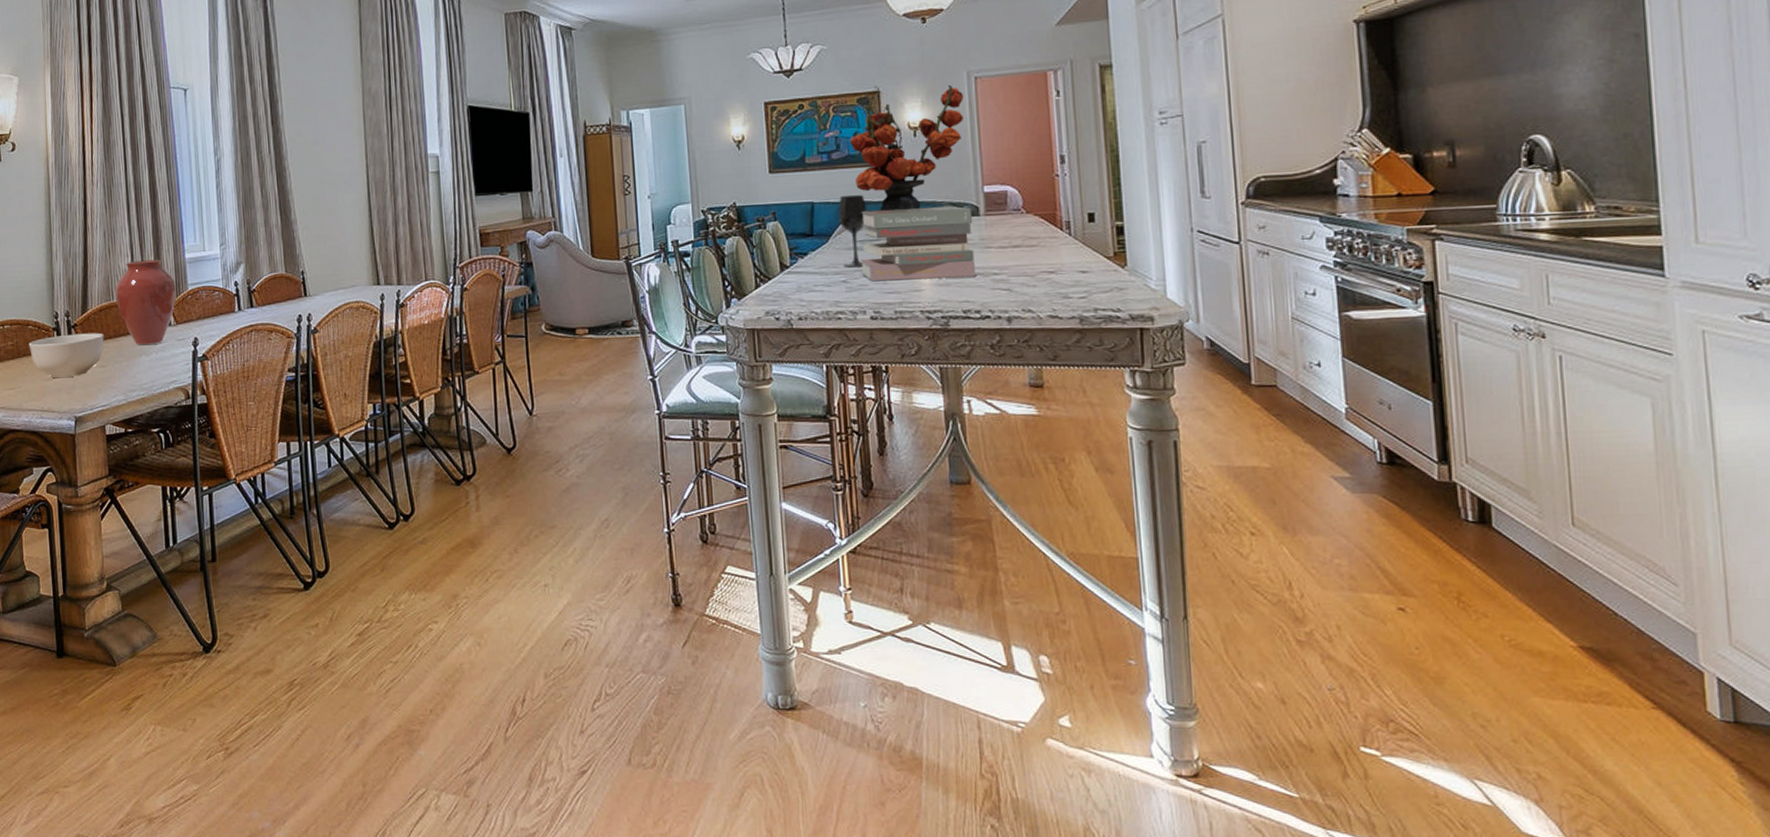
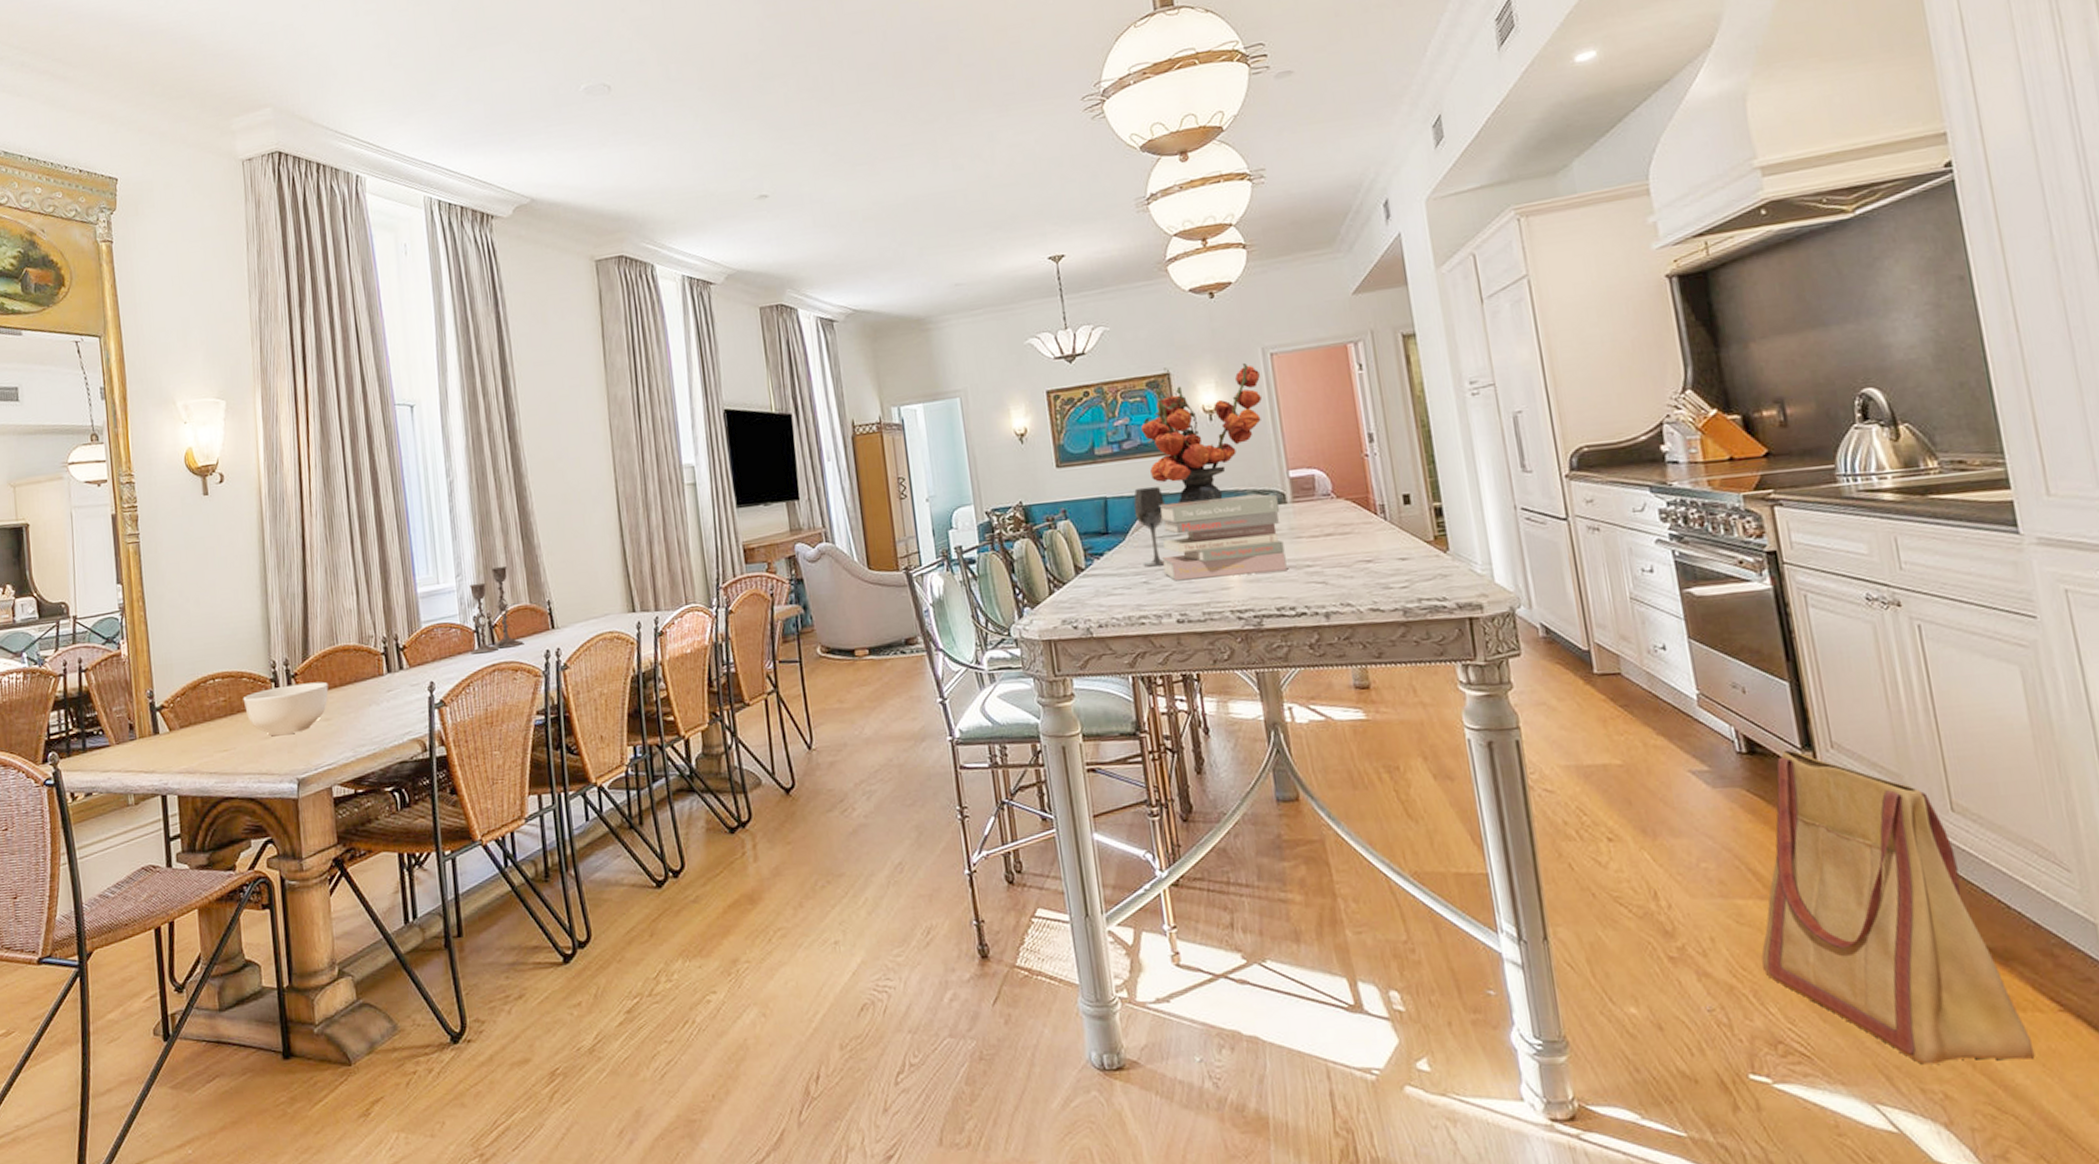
vase: present [115,259,177,346] -> none [339,596,409,694]
candlestick: none [231,237,279,315] -> present [470,565,524,655]
shopping bag: none [1381,462,1625,749] -> present [1761,750,2035,1065]

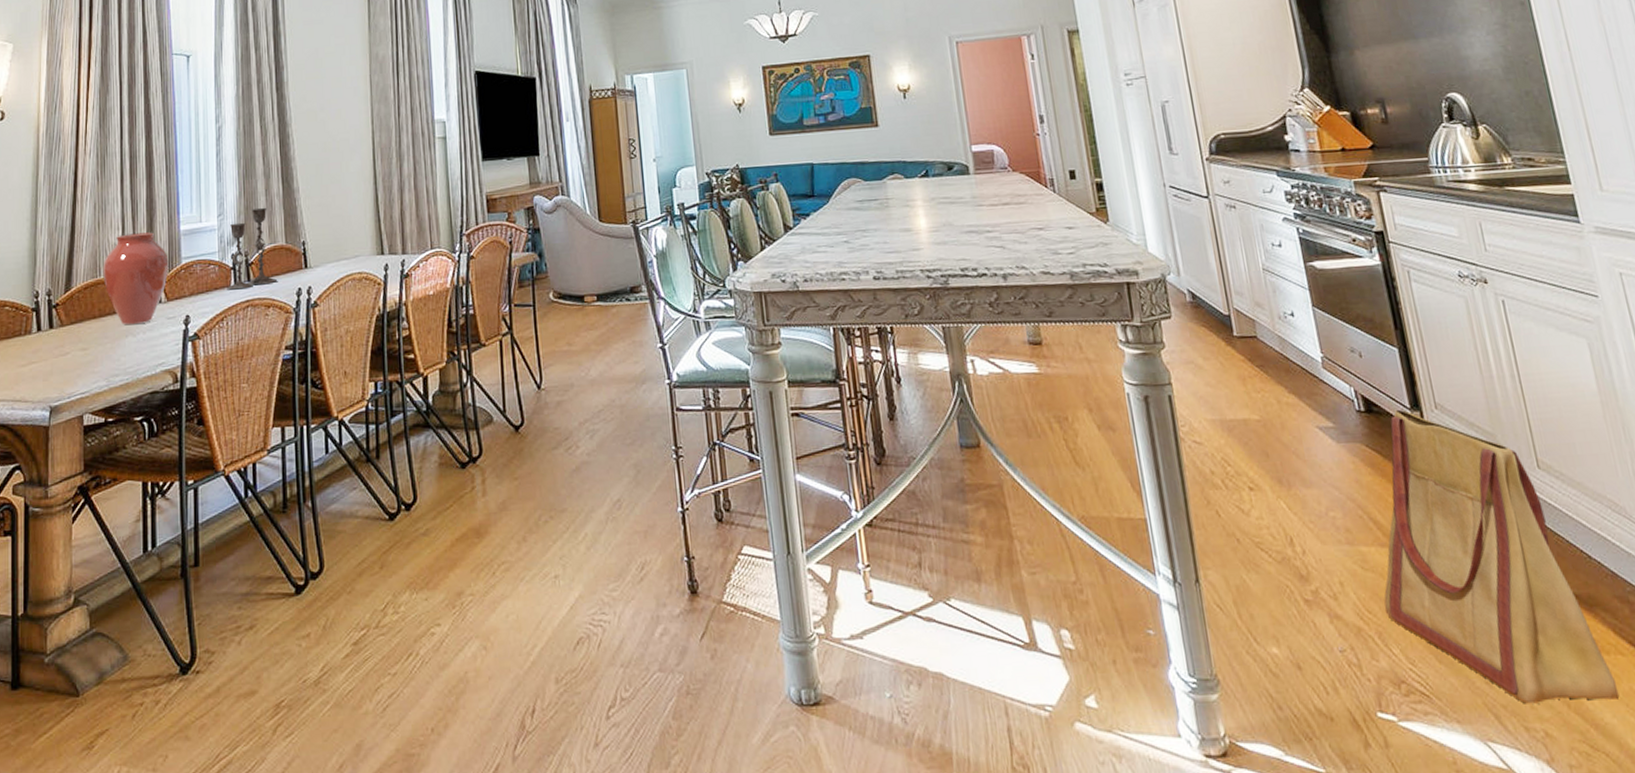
bowl: present [243,681,329,737] -> none [4,312,88,365]
vase: none [339,596,409,694] -> present [103,232,169,326]
wine glass: present [1133,487,1165,567] -> none [837,155,864,228]
bouquet: present [1141,362,1262,503] -> none [844,48,948,171]
books: present [1159,494,1287,581] -> none [858,165,970,242]

